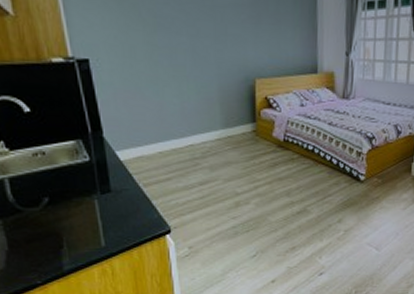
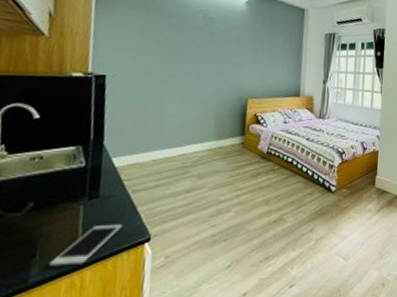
cell phone: none [78,217,140,256] -> present [49,224,123,266]

